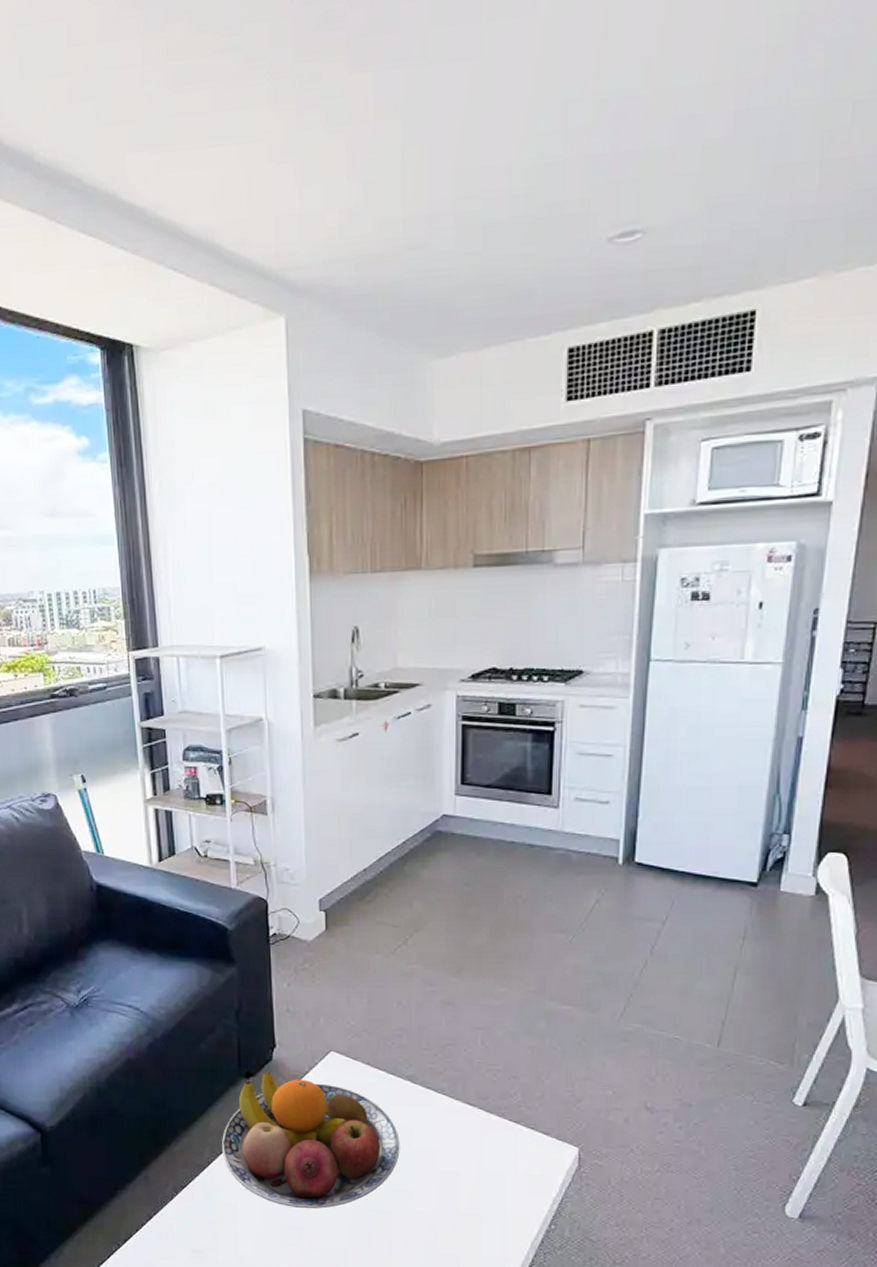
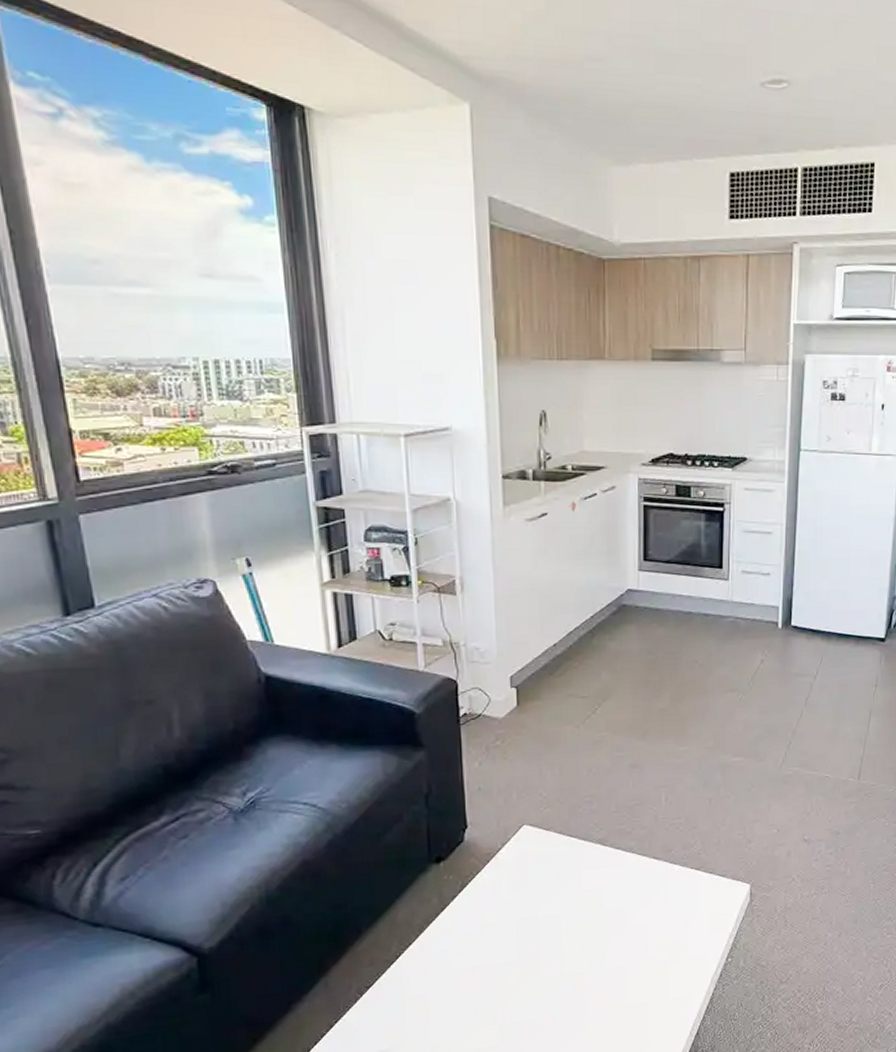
fruit bowl: present [222,1071,400,1209] -> none [411,853,592,987]

